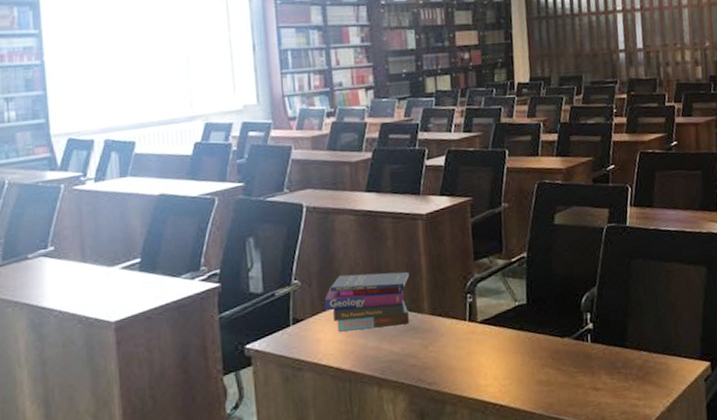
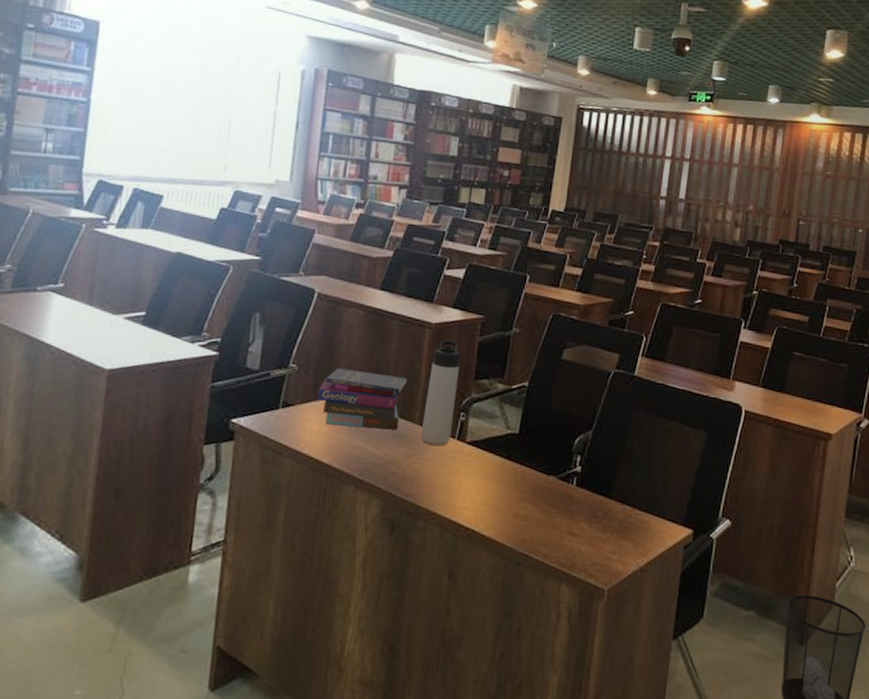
thermos bottle: none [430,227,462,332] -> present [421,340,461,446]

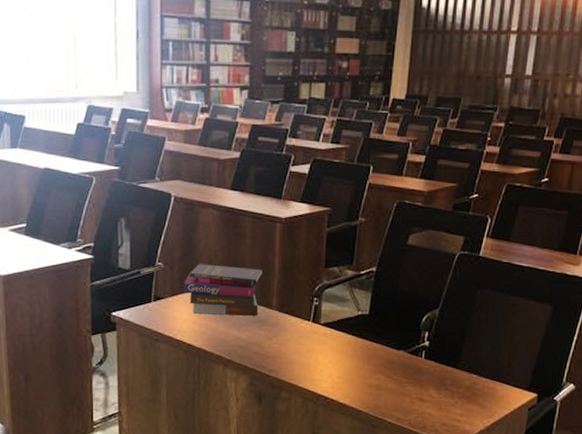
thermos bottle: present [421,340,461,446] -> none [279,232,311,329]

